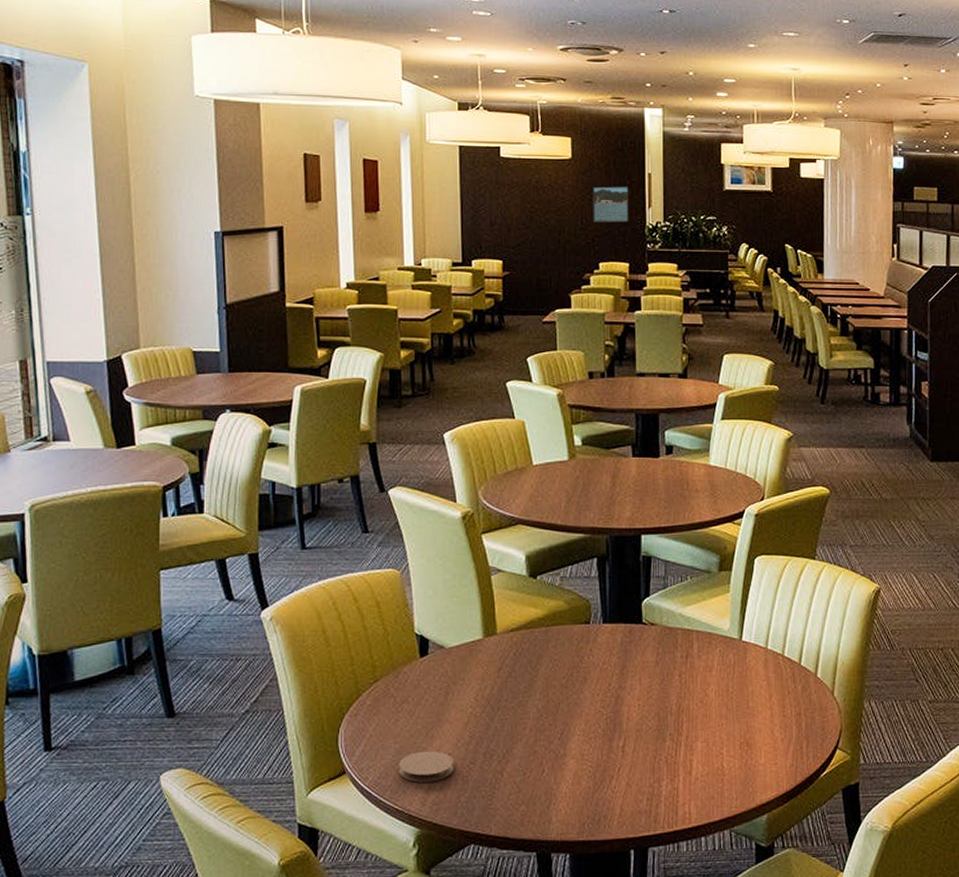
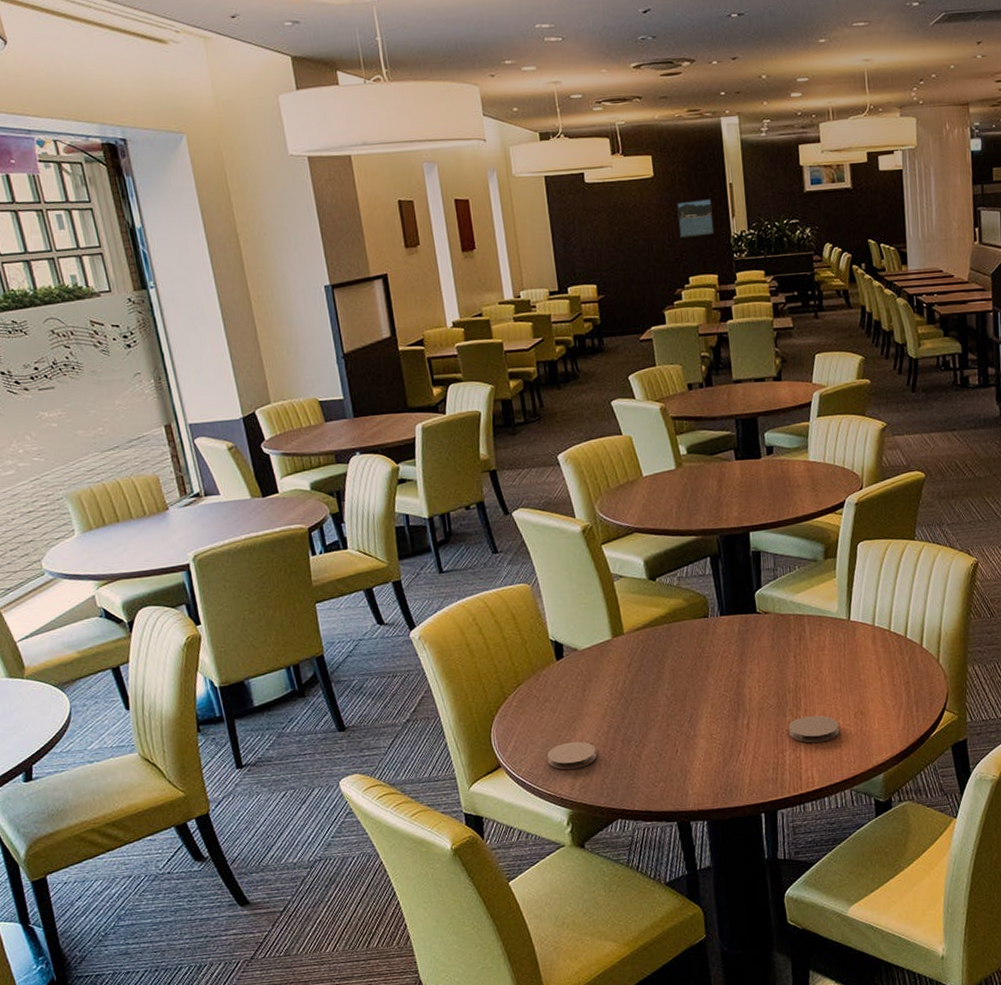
coaster: none [667,743,722,774] -> present [788,715,839,743]

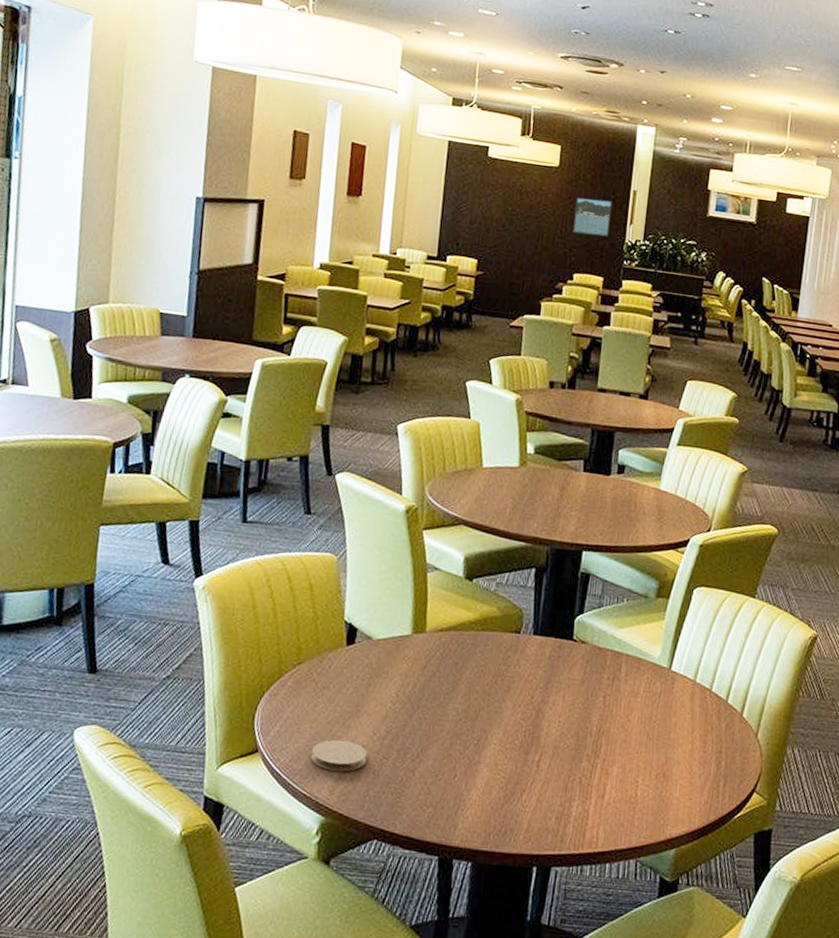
coaster: present [788,715,839,743] -> none [581,766,637,800]

